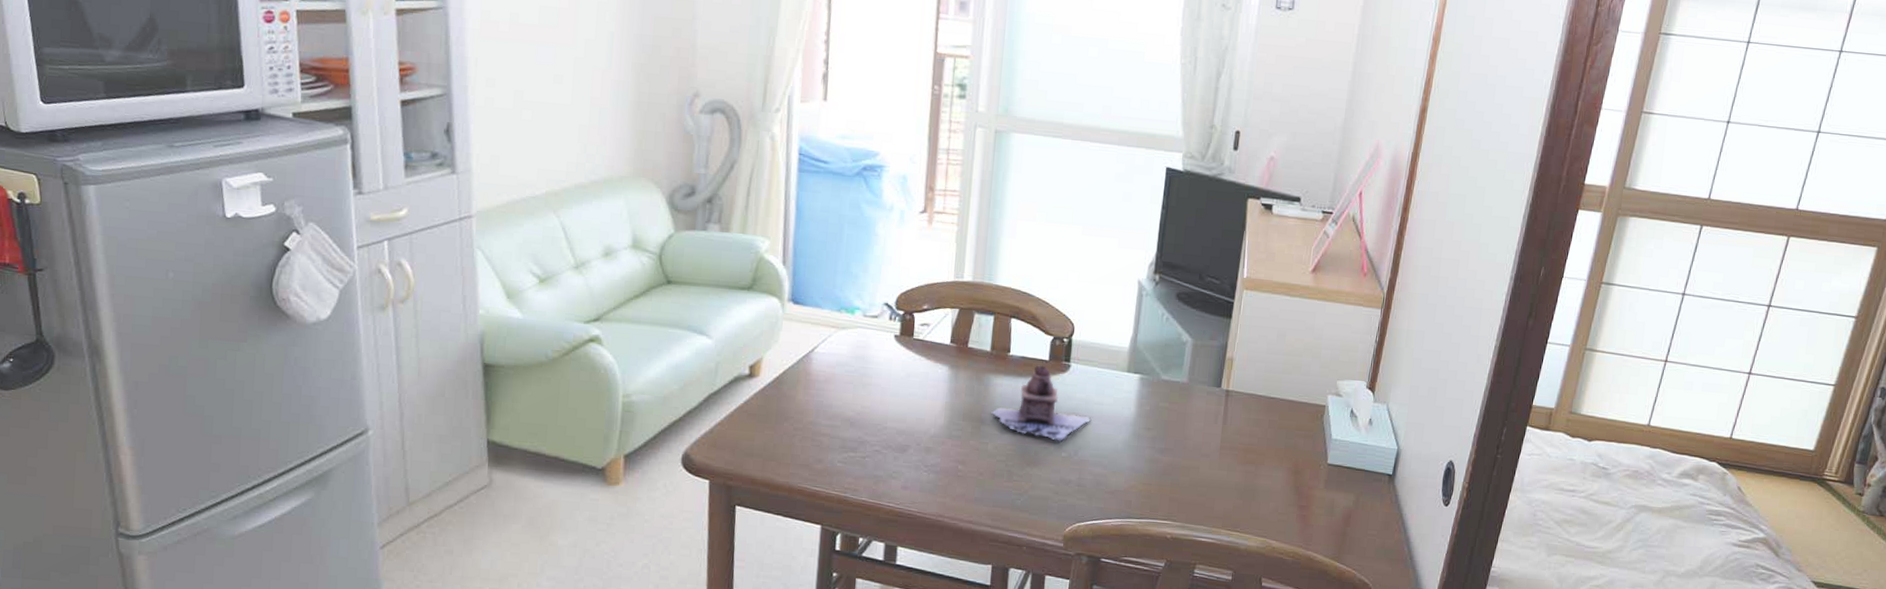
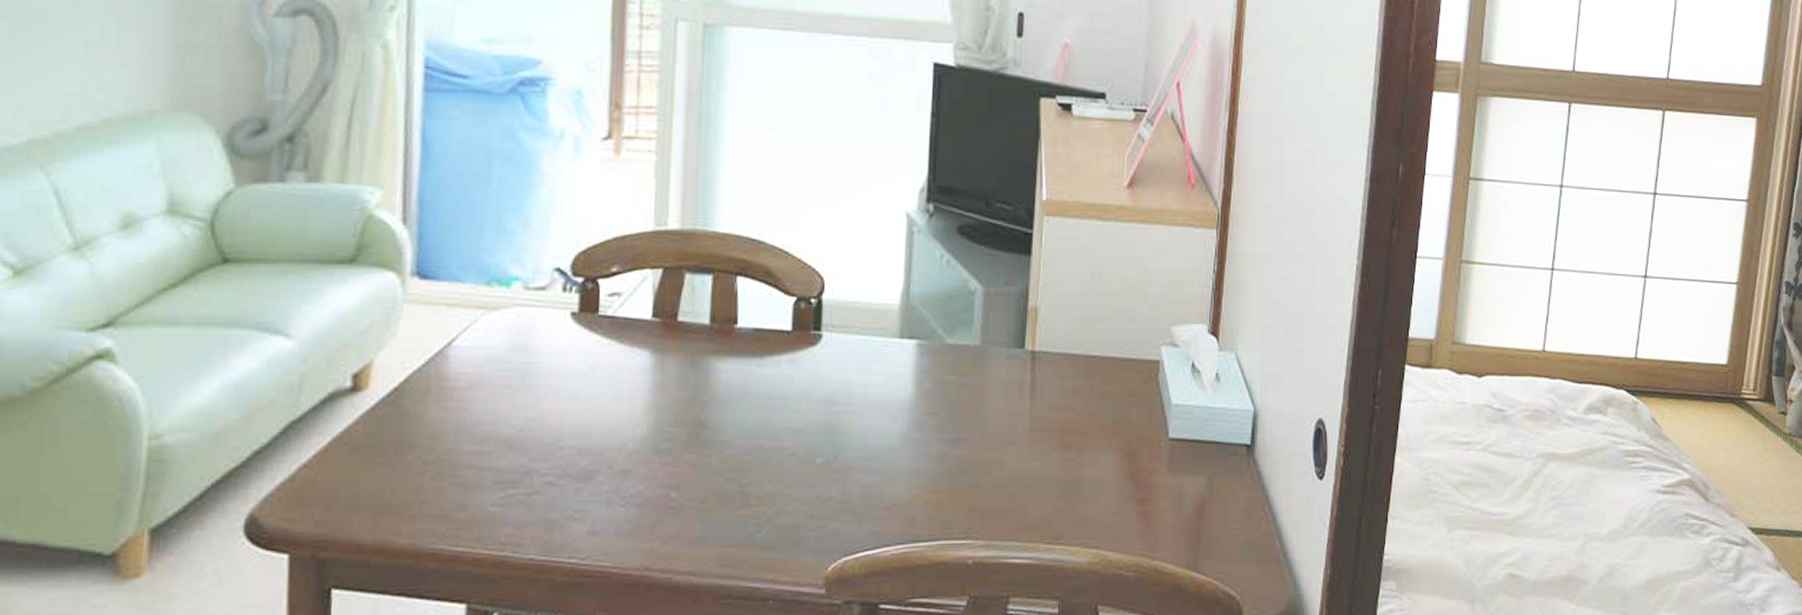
teapot: present [991,365,1092,442] -> none [714,338,855,444]

